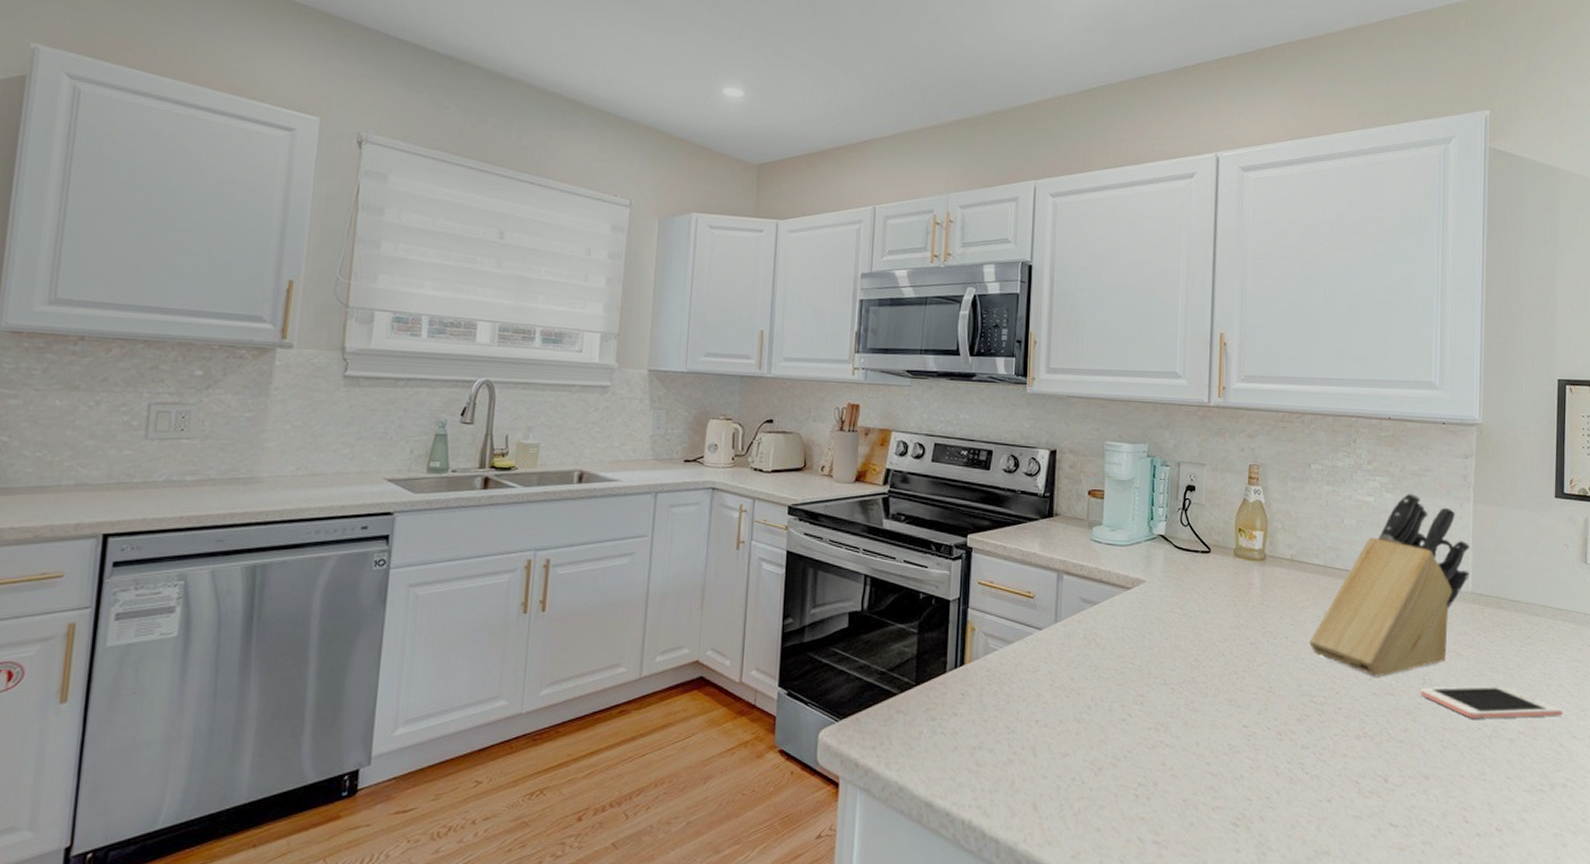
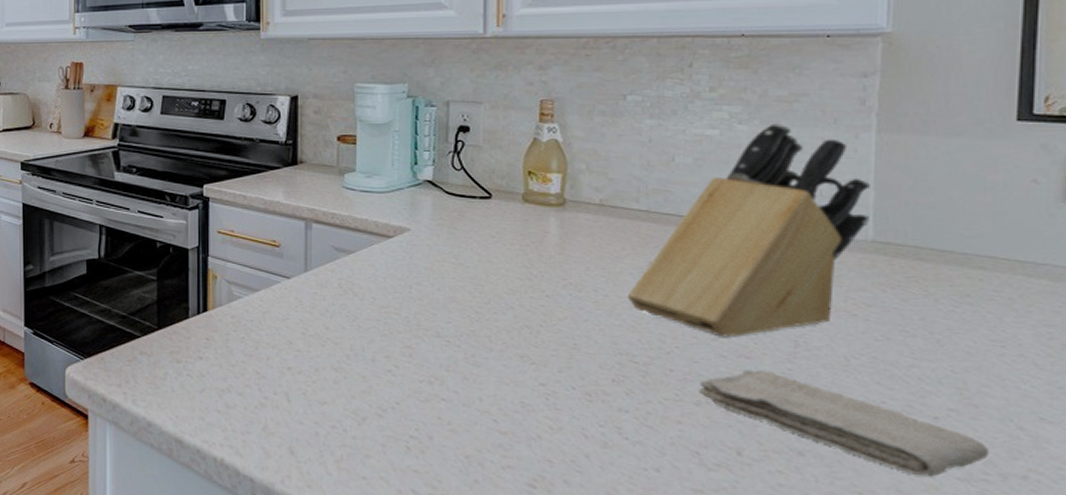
washcloth: none [1358,705,1544,791] -> present [698,369,990,477]
cell phone: present [1421,686,1563,719] -> none [792,352,1024,393]

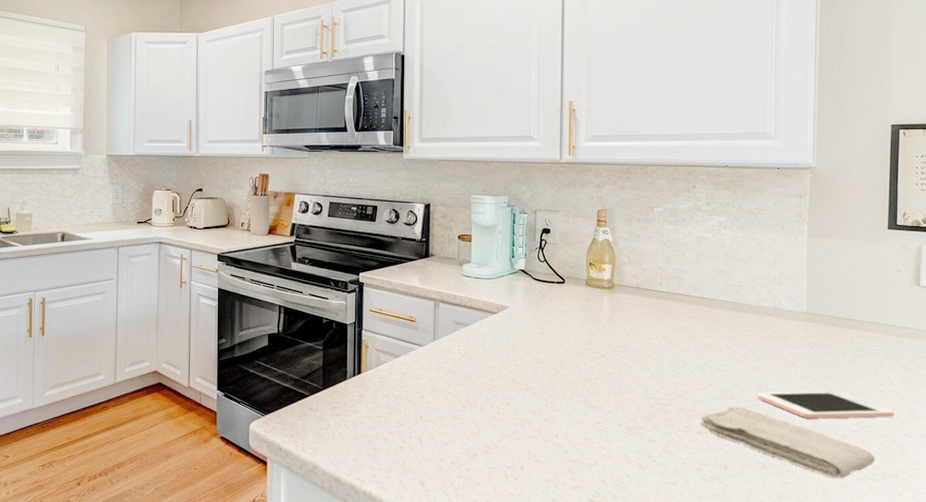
knife block: present [628,123,870,337] -> none [655,229,804,384]
cell phone: none [792,352,1024,393] -> present [758,392,894,419]

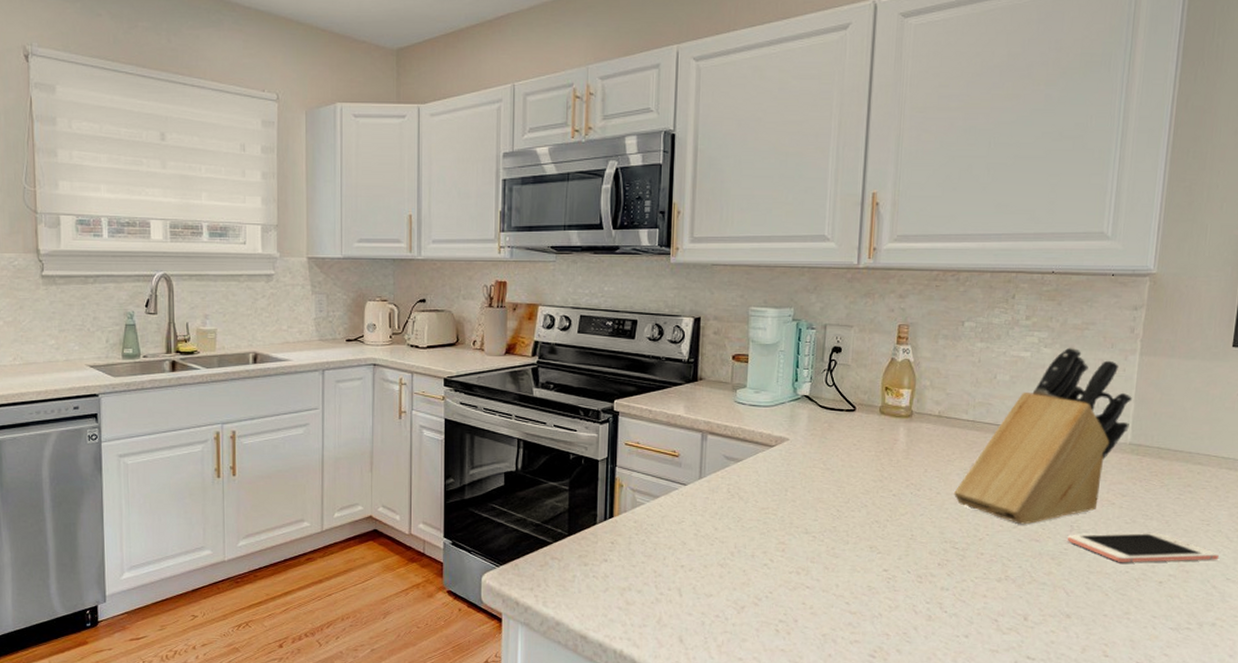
knife block: none [655,229,804,384] -> present [954,347,1132,525]
washcloth: present [700,407,876,479] -> none [1000,551,1193,628]

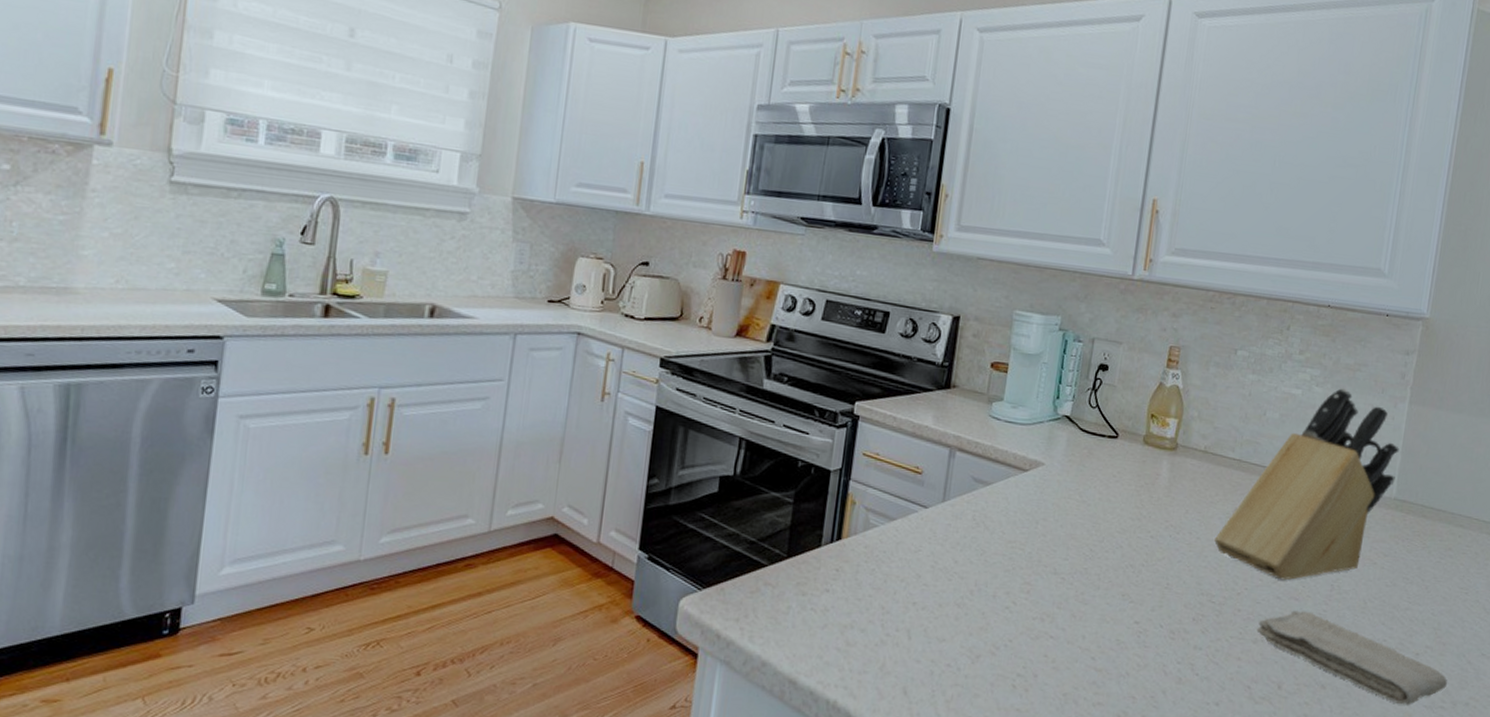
washcloth: none [1000,551,1193,628] -> present [1256,610,1448,705]
cell phone: present [1068,533,1219,563] -> none [1327,595,1476,633]

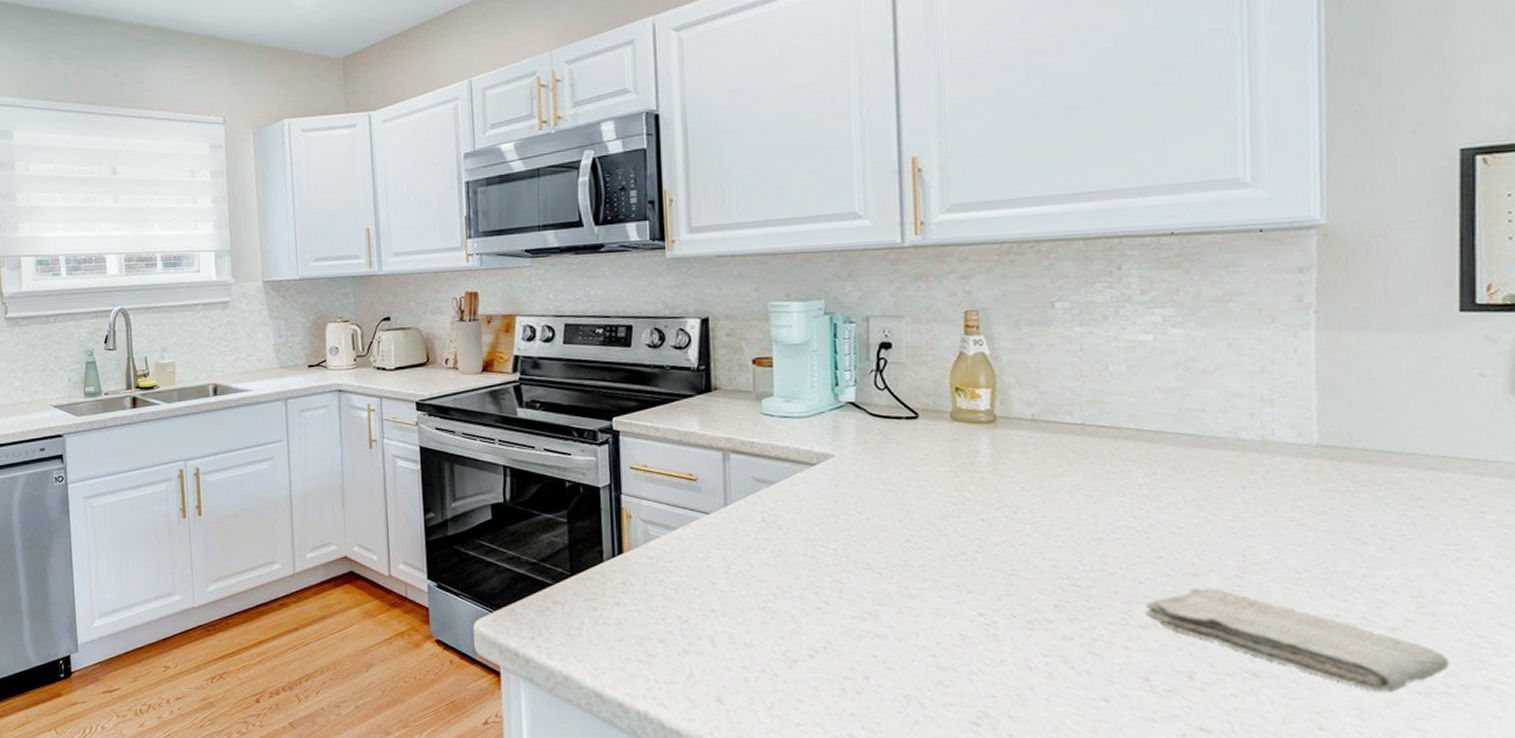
knife block: present [1214,388,1399,580] -> none [1066,325,1313,555]

